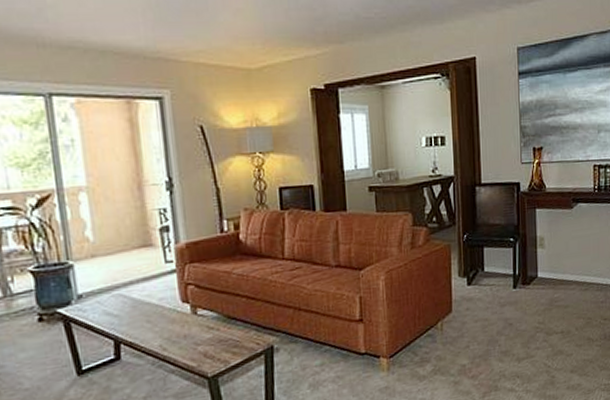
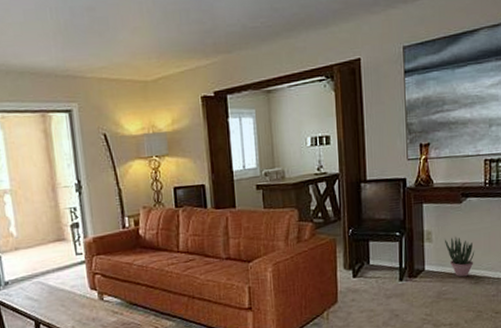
potted plant: none [556,243,585,284] -> present [444,237,475,277]

